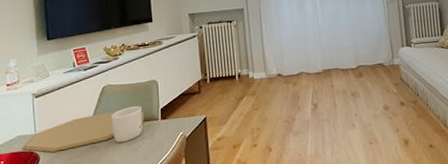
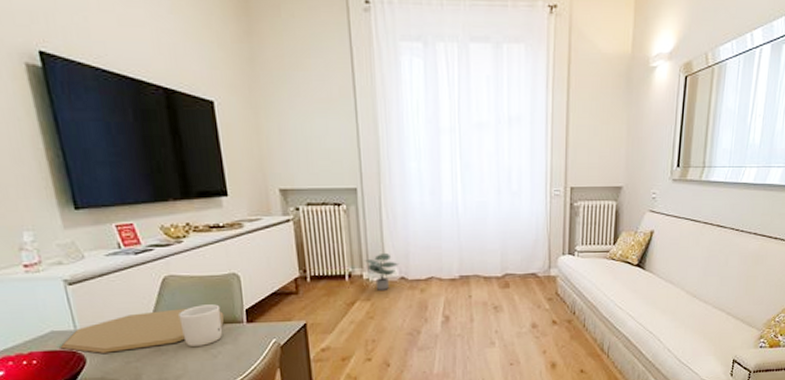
potted plant: none [250,55,276,86] -> present [364,252,399,290]

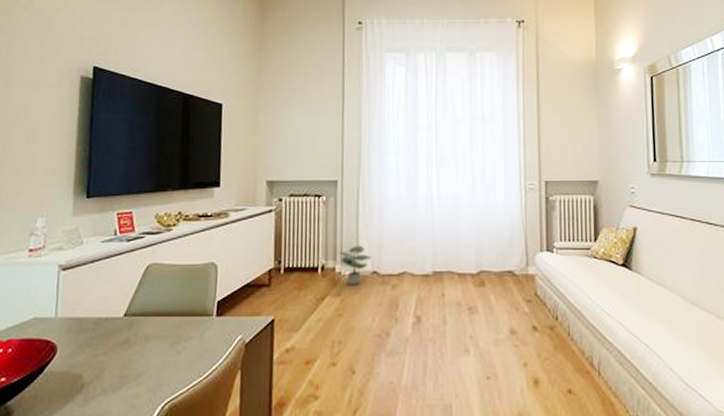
placemat: present [60,308,225,353] -> none [37,298,196,344]
mug: present [178,304,223,346] -> none [152,295,194,340]

